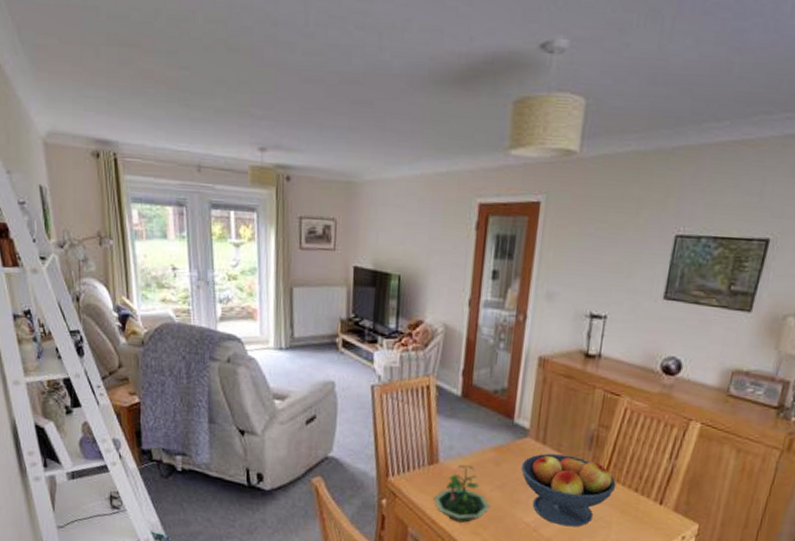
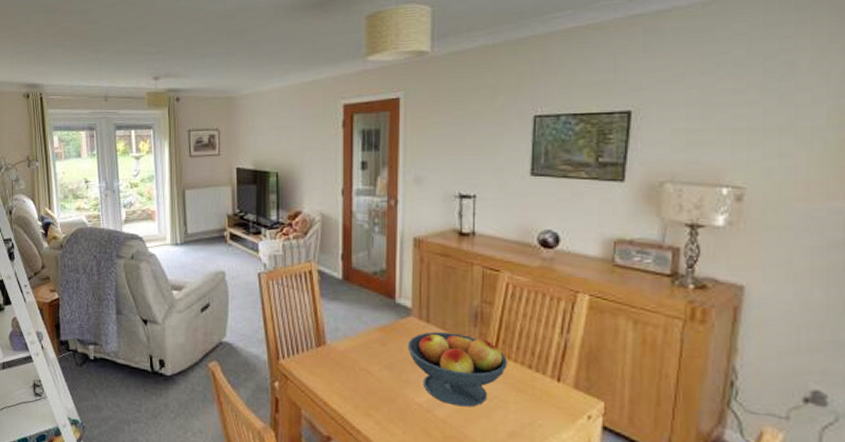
terrarium: present [434,465,490,523] -> none [324,346,380,404]

